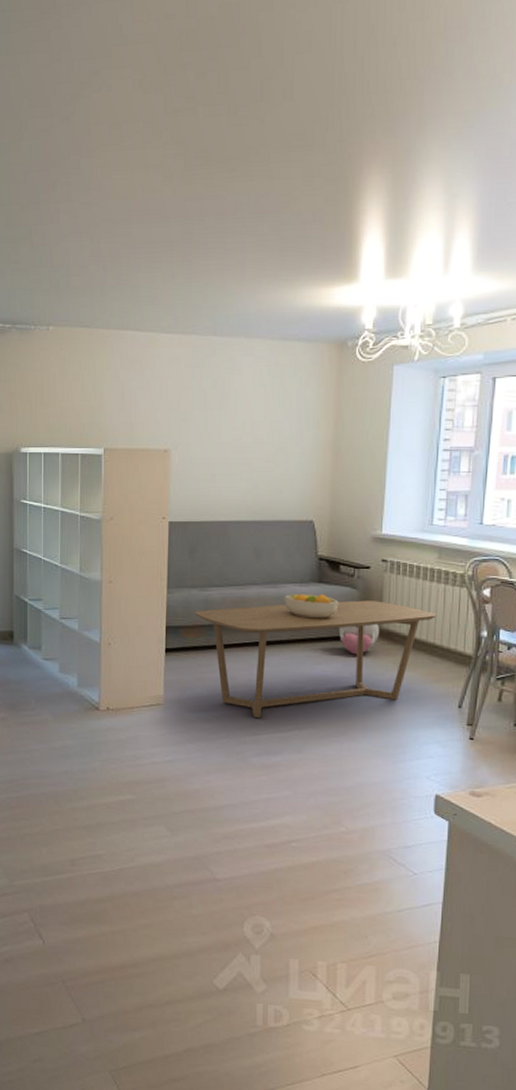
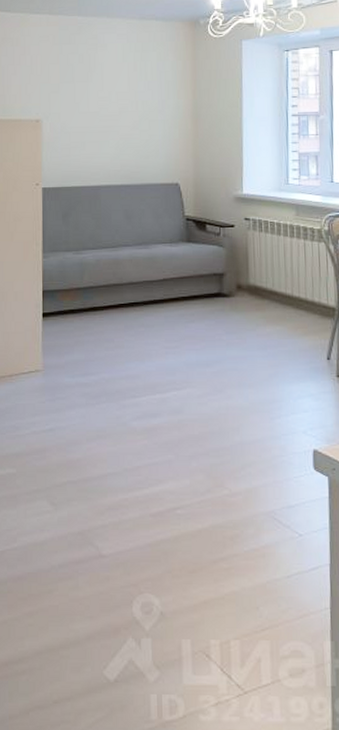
coffee table: present [194,600,437,718] -> none [69,258,300,380]
fruit bowl: present [285,593,339,619] -> none [156,252,208,278]
plush toy: present [338,624,379,655] -> none [209,280,247,312]

